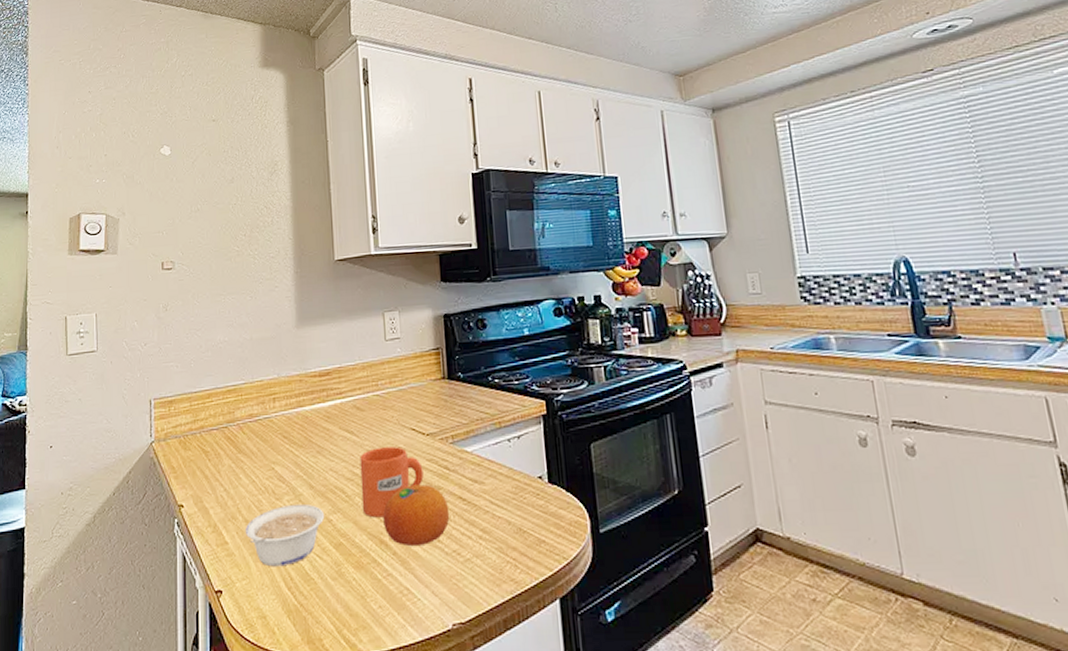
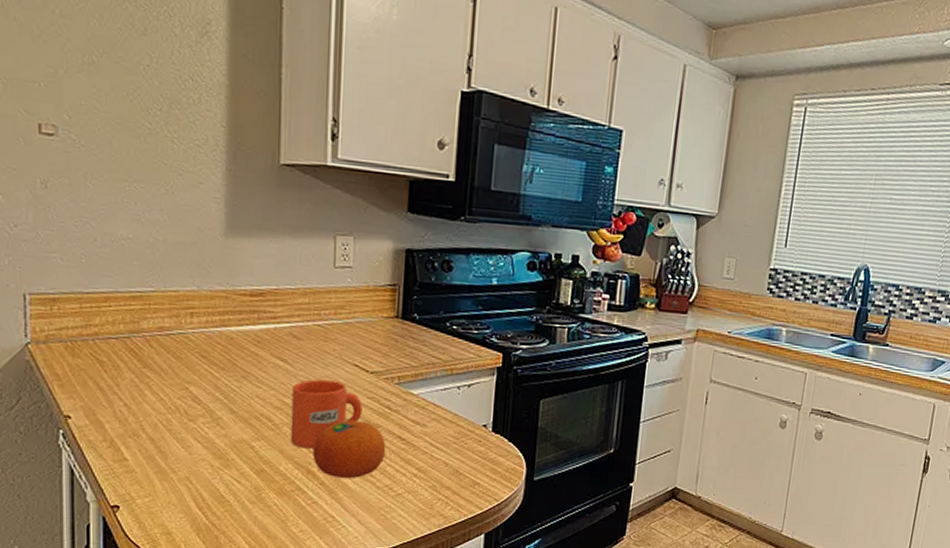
legume: present [245,503,325,567] -> none [149,427,247,487]

